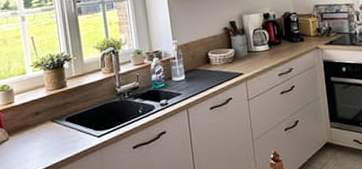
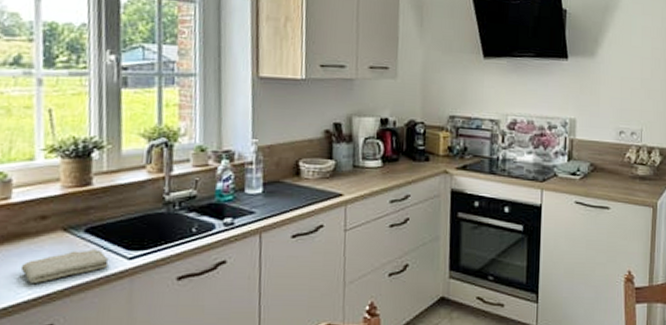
washcloth: none [26,132,85,161] -> present [20,249,109,283]

